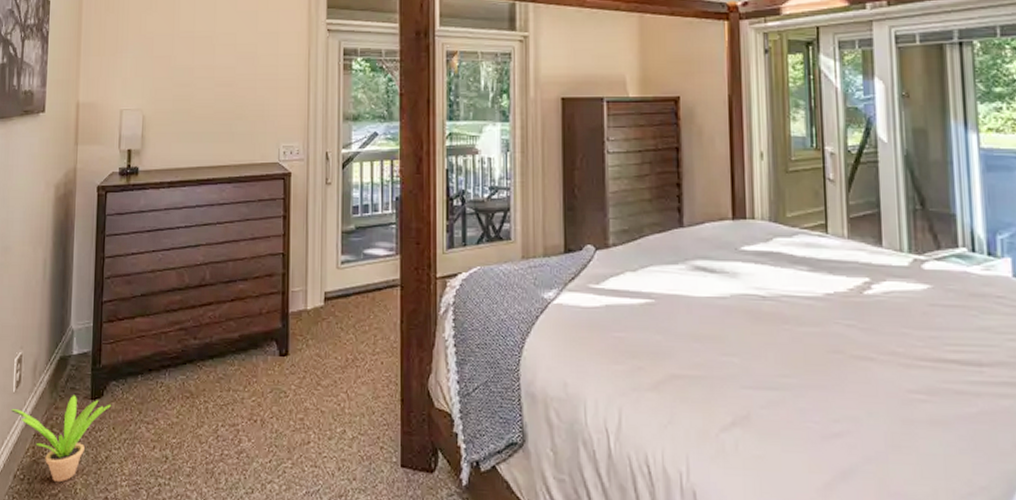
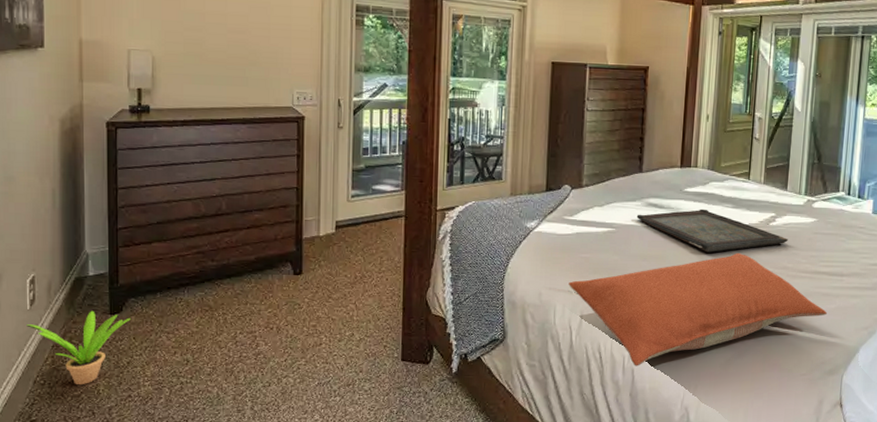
pillow: none [600,331,967,488] -> present [569,252,828,366]
serving tray: none [681,273,893,332] -> present [636,209,788,253]

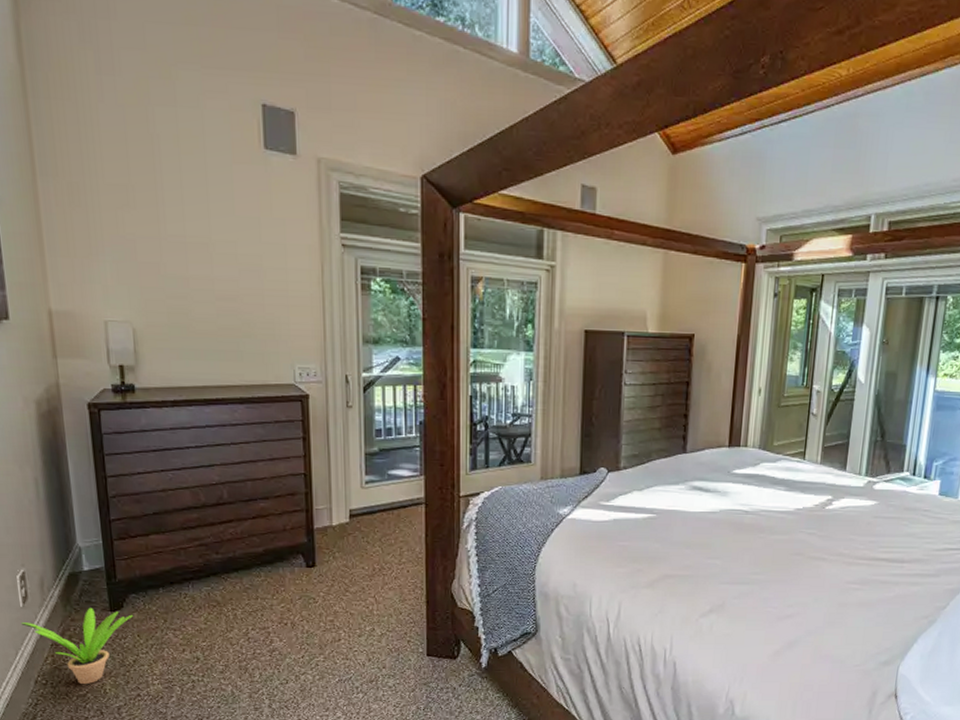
pillow: present [569,252,828,366] -> none [605,538,886,659]
serving tray: present [636,209,788,253] -> none [679,492,845,539]

